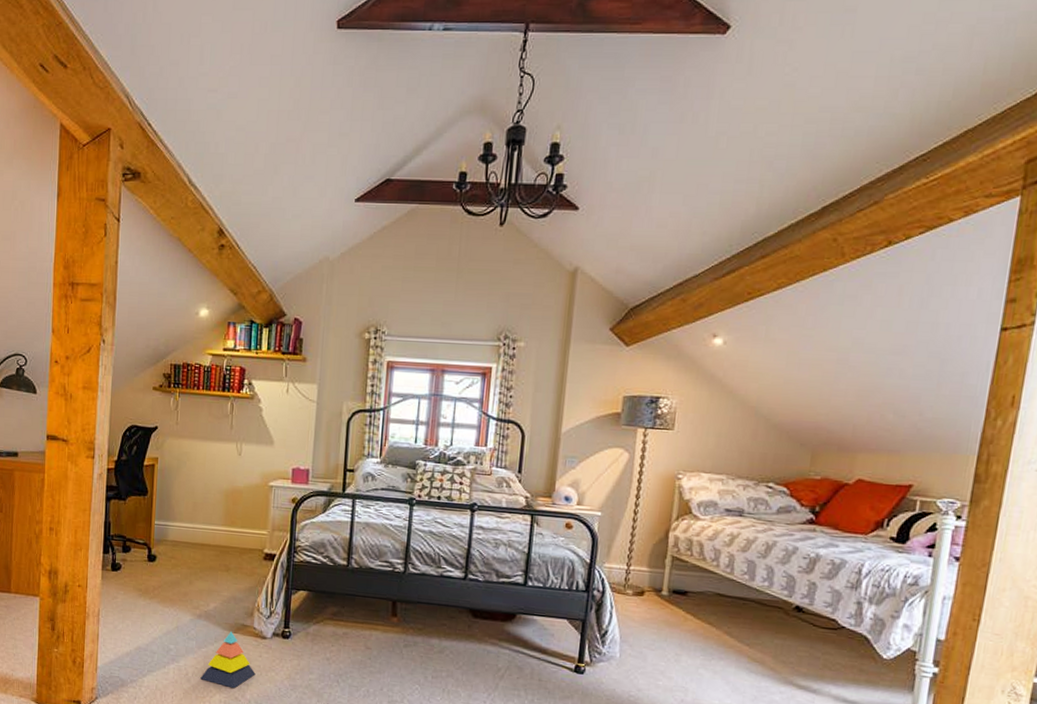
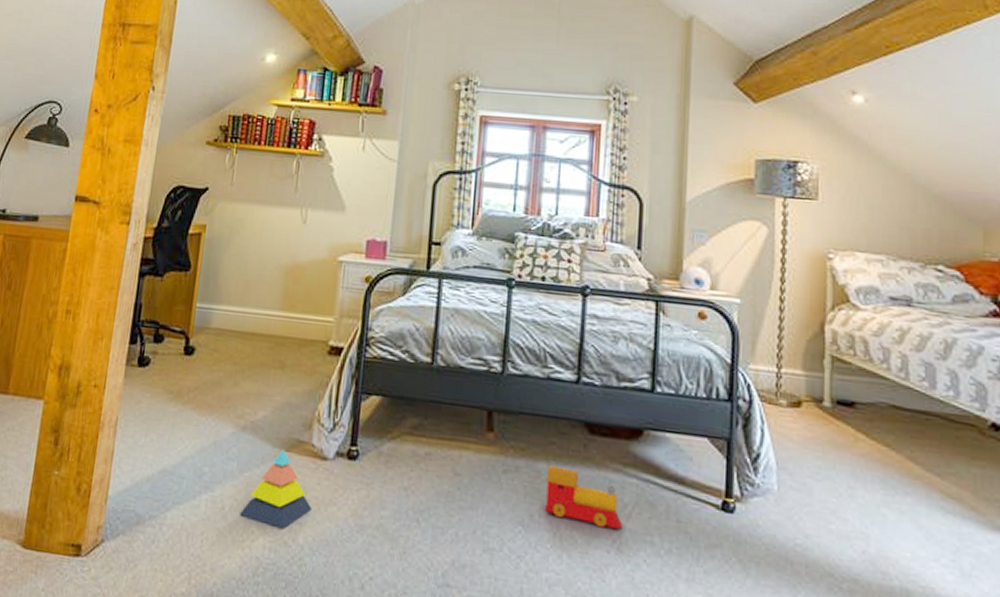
toy train: none [436,640,496,686] -> present [544,464,622,529]

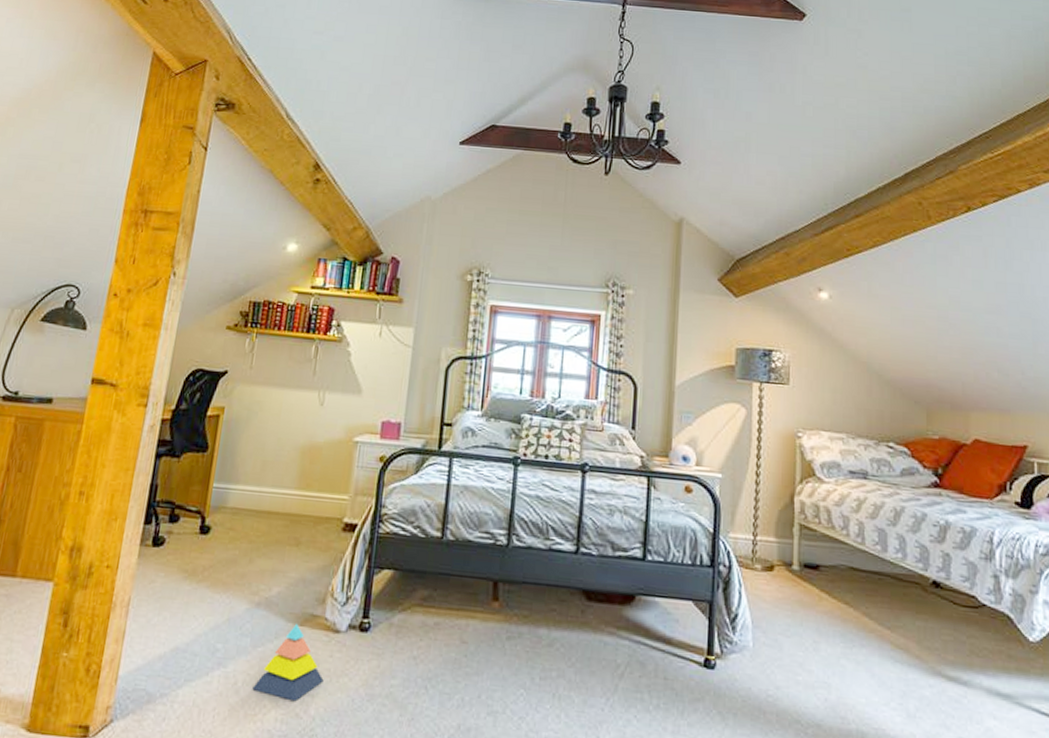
toy train: present [544,464,622,529] -> none [544,630,615,688]

